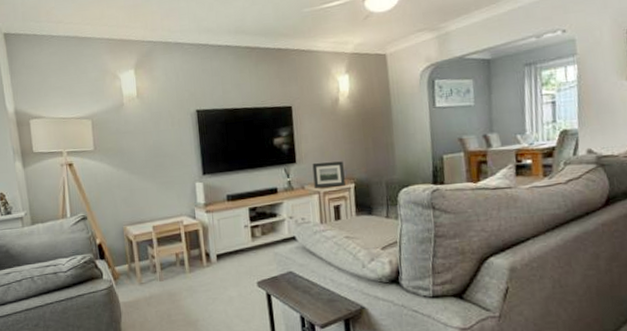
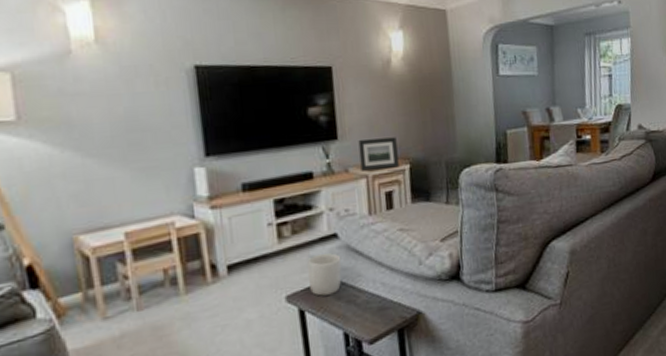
mug: none [273,252,299,285] -> present [307,253,342,296]

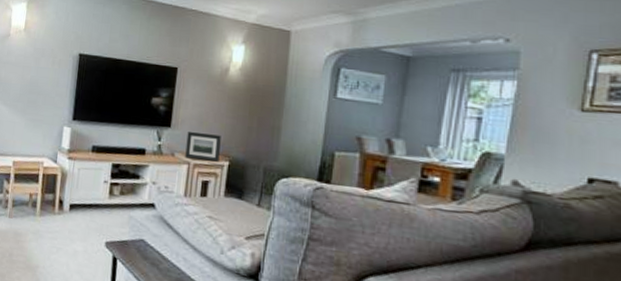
mug: present [307,253,342,296] -> none [124,216,154,253]

